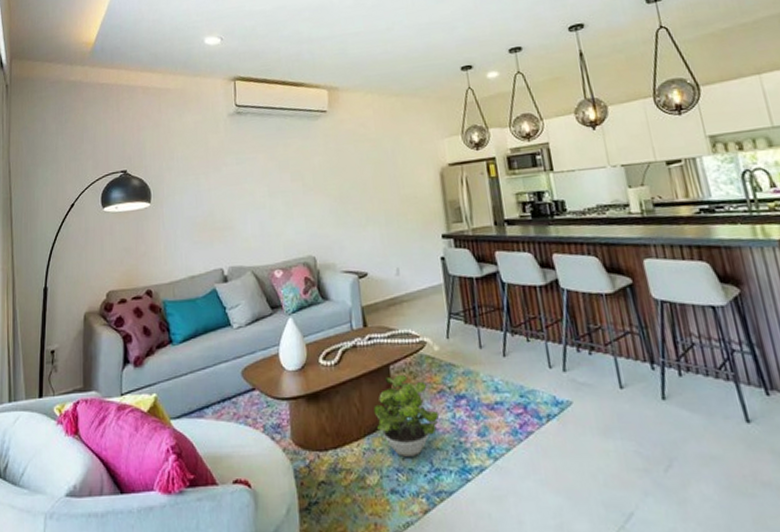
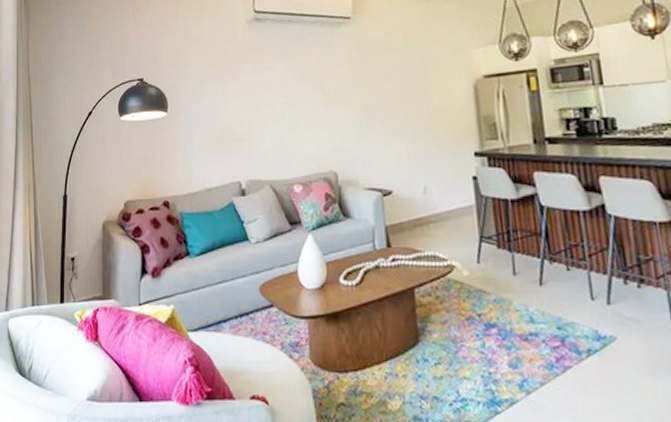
potted plant: present [374,374,439,457] -> none [397,298,467,384]

